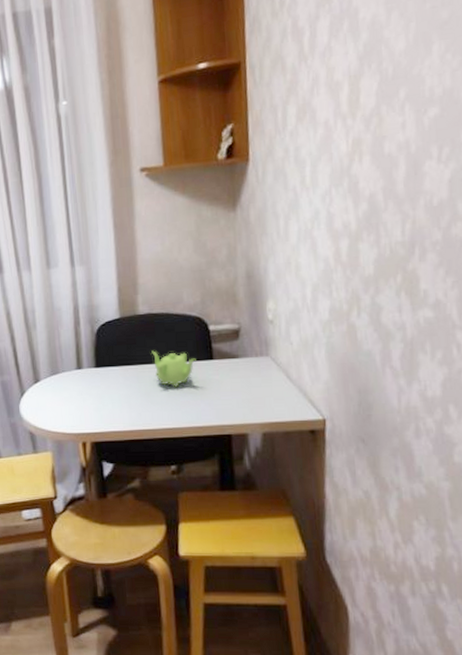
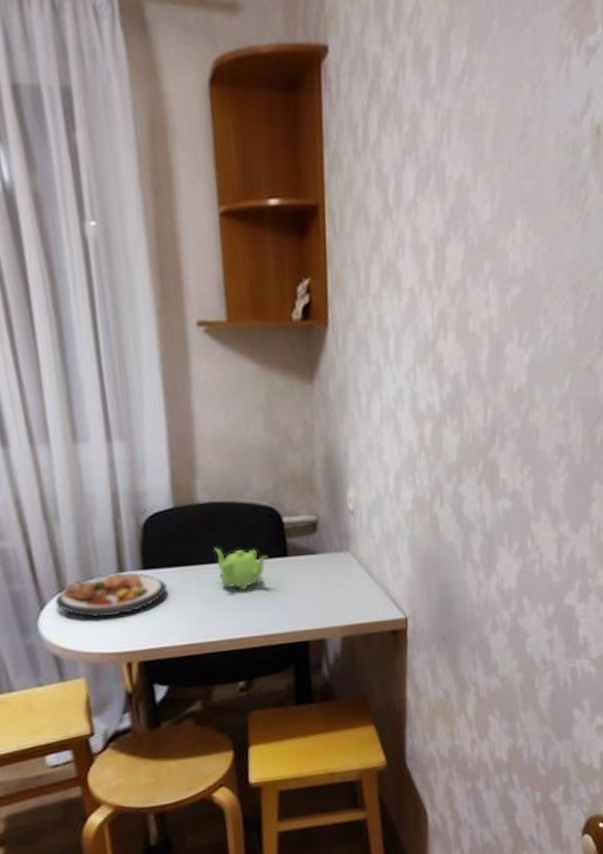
plate: none [31,368,114,404] -> present [55,571,167,618]

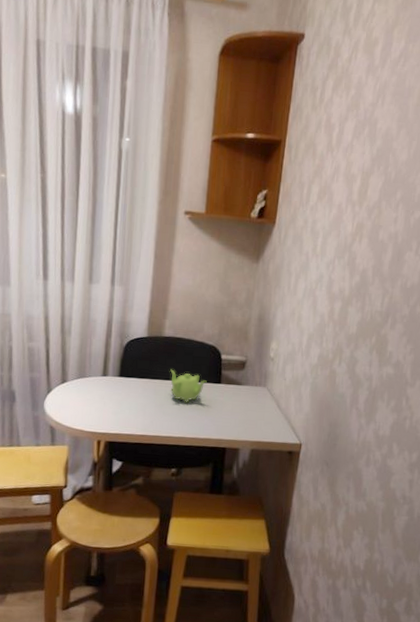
plate: present [55,571,167,618] -> none [58,375,134,406]

